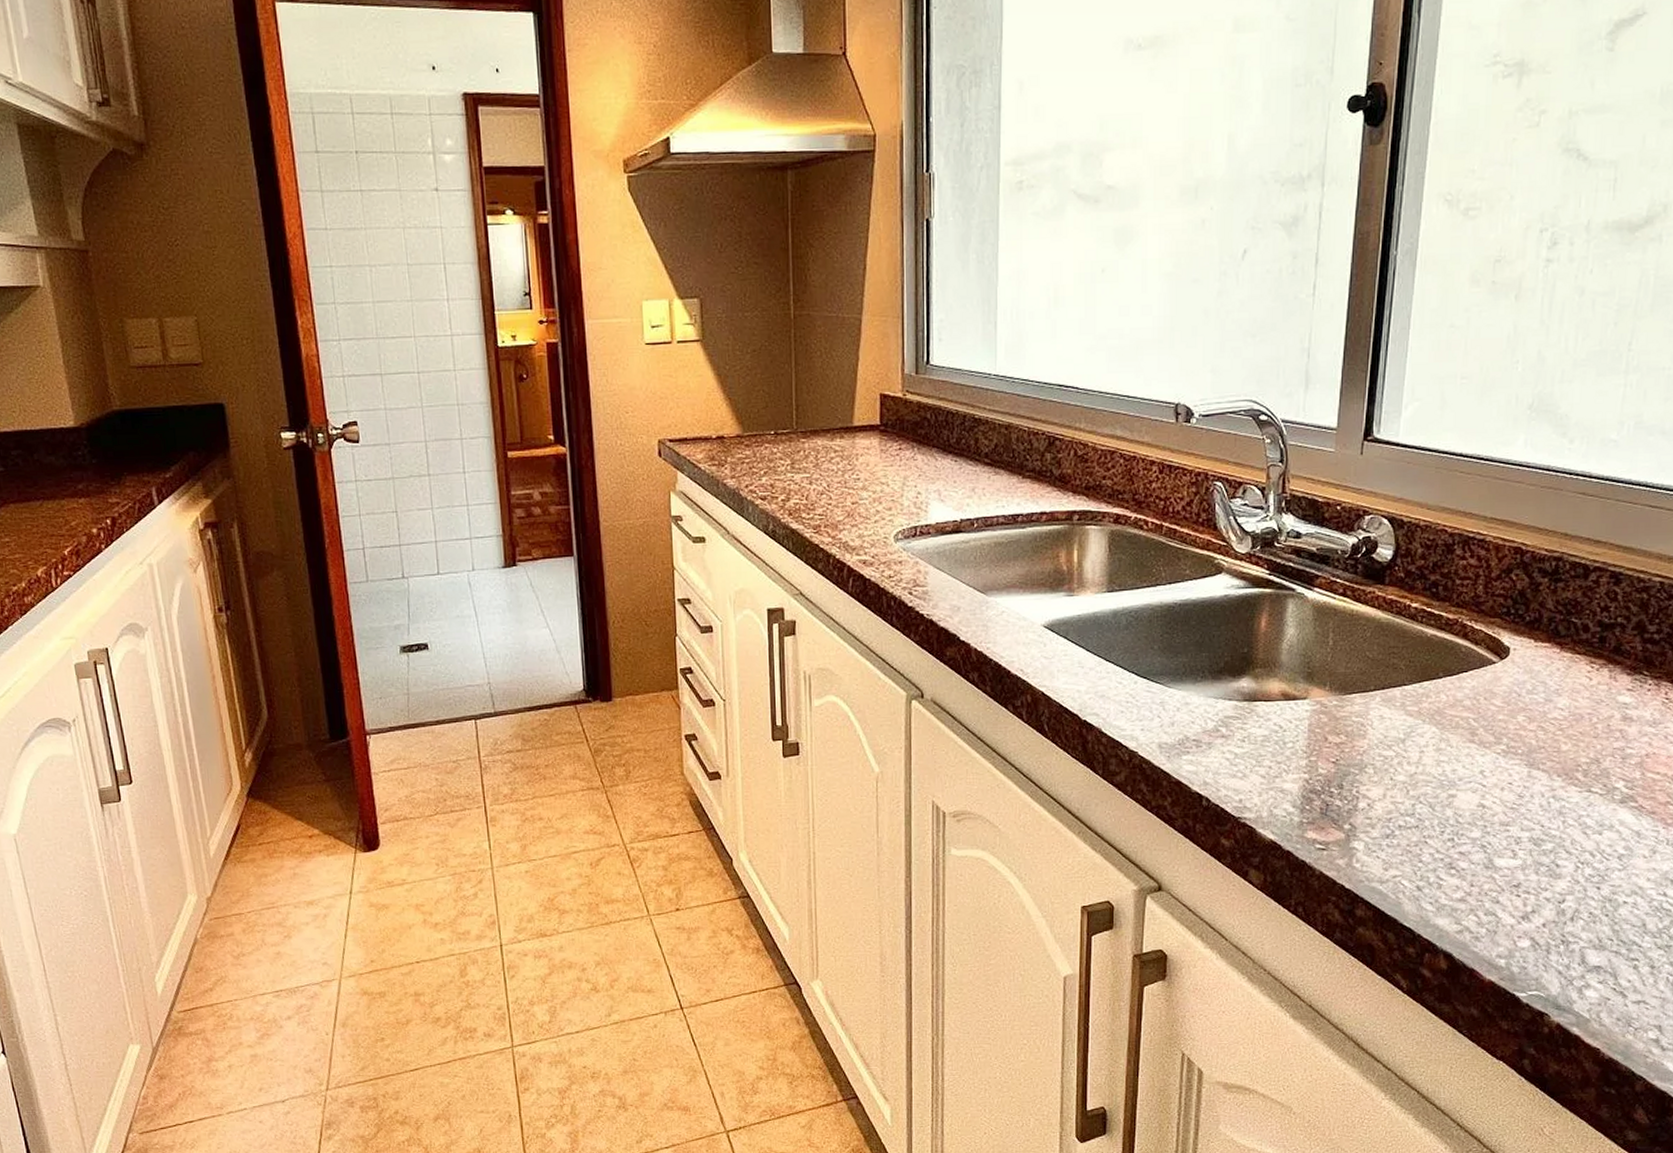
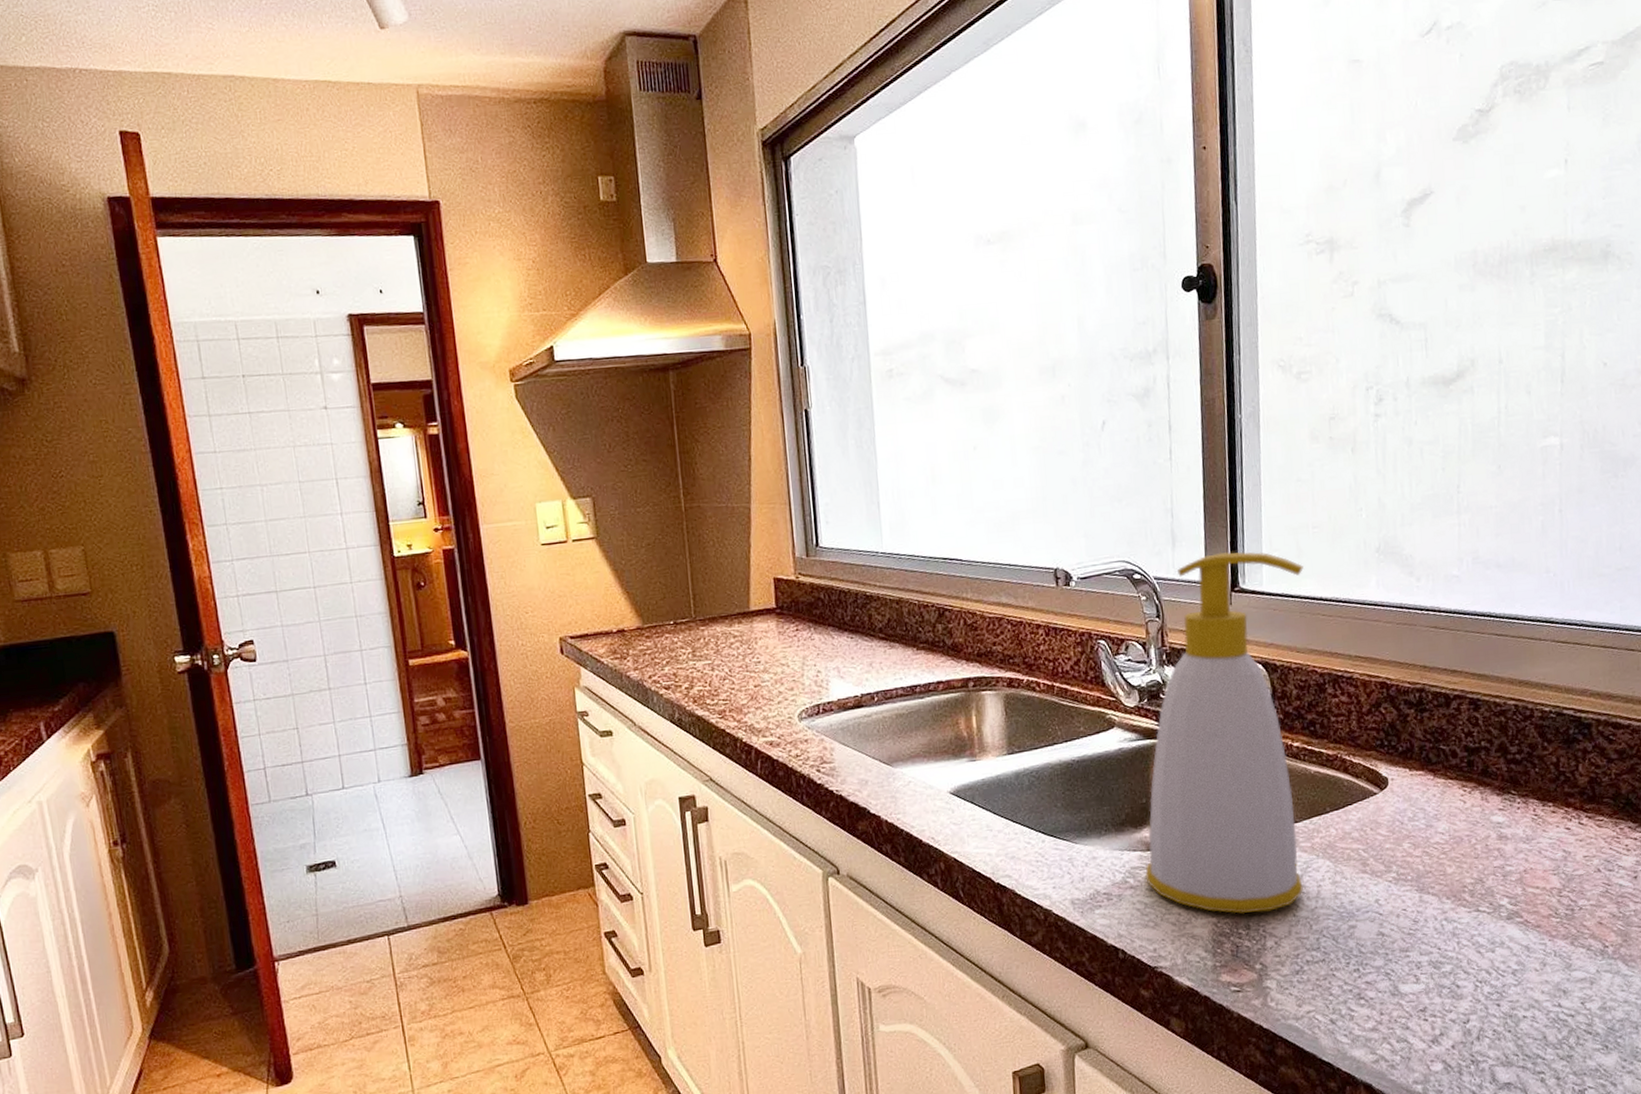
soap bottle: none [1238,397,1446,773] -> present [1145,552,1303,914]

